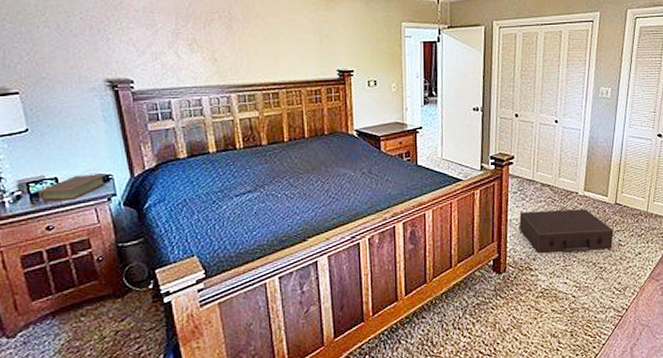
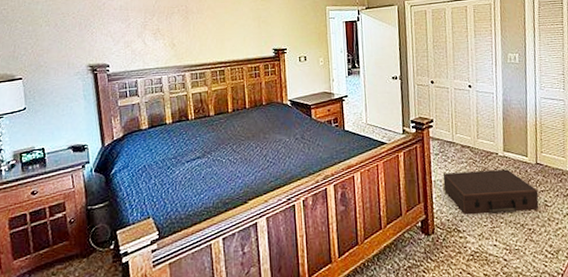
book: present [38,175,105,201] -> none [28,145,82,169]

